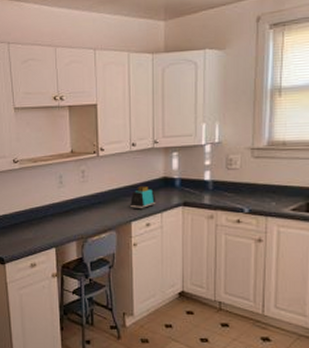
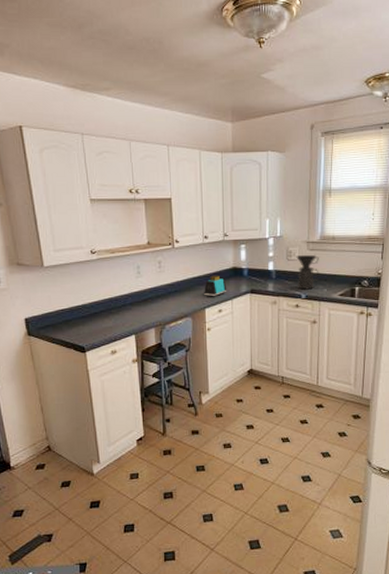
coffee maker: none [238,162,266,203] -> present [296,254,319,290]

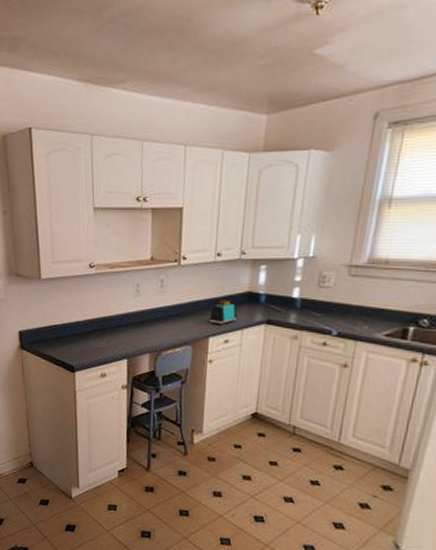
coffee maker: present [296,254,319,290] -> none [328,281,363,325]

